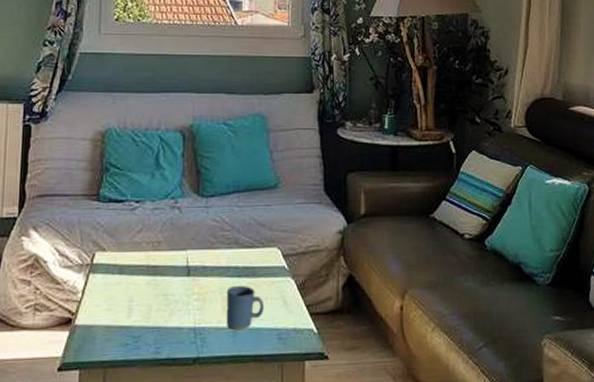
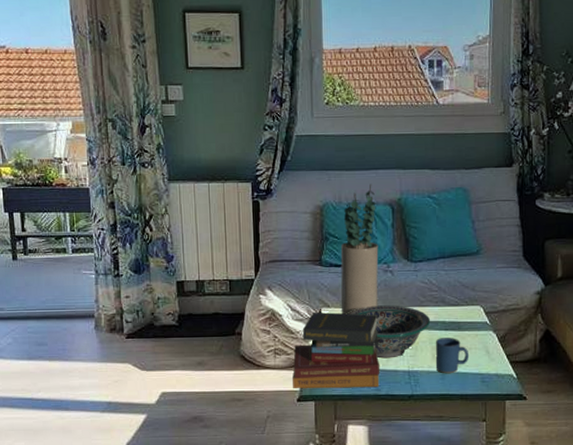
books: none [52,256,162,355] -> present [292,311,380,389]
vase: none [118,107,166,260] -> present [340,183,379,315]
decorative bowl: none [125,247,222,313] -> present [347,305,431,359]

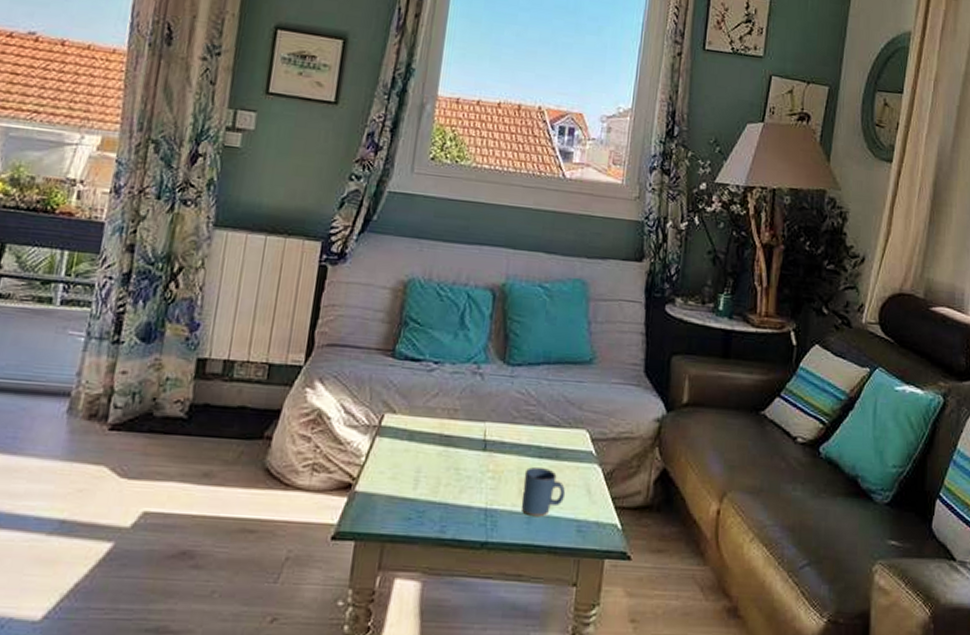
books: present [292,311,380,389] -> none [328,417,456,529]
vase: present [340,183,379,315] -> none [409,261,475,425]
decorative bowl: present [347,305,431,359] -> none [417,416,523,490]

